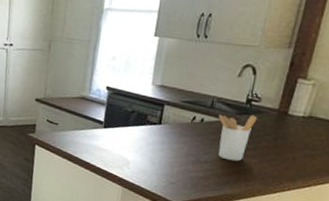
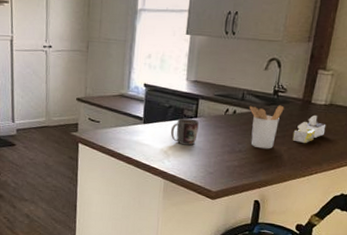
mug: none [131,124,163,153] -> present [170,118,199,146]
tissue box: none [264,127,304,157] -> present [292,114,326,143]

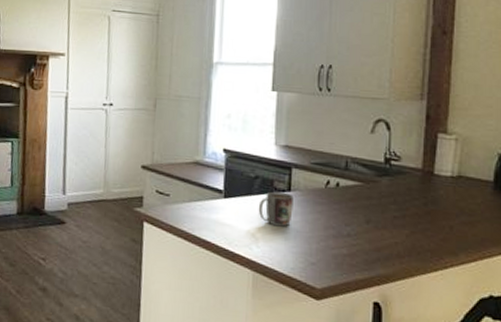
utensil holder: present [250,105,284,149] -> none [356,176,400,233]
tissue box: present [292,114,326,143] -> none [415,189,457,226]

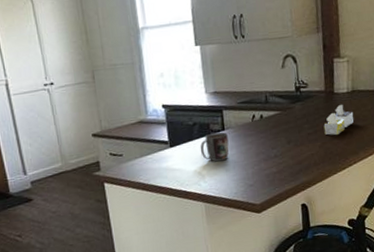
tissue box: none [415,189,457,226] -> present [323,104,354,136]

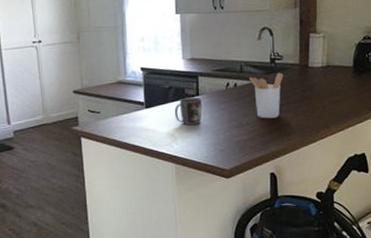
utensil holder: none [275,101,310,150] -> present [250,72,284,119]
tissue box: present [323,104,354,136] -> none [296,78,327,108]

